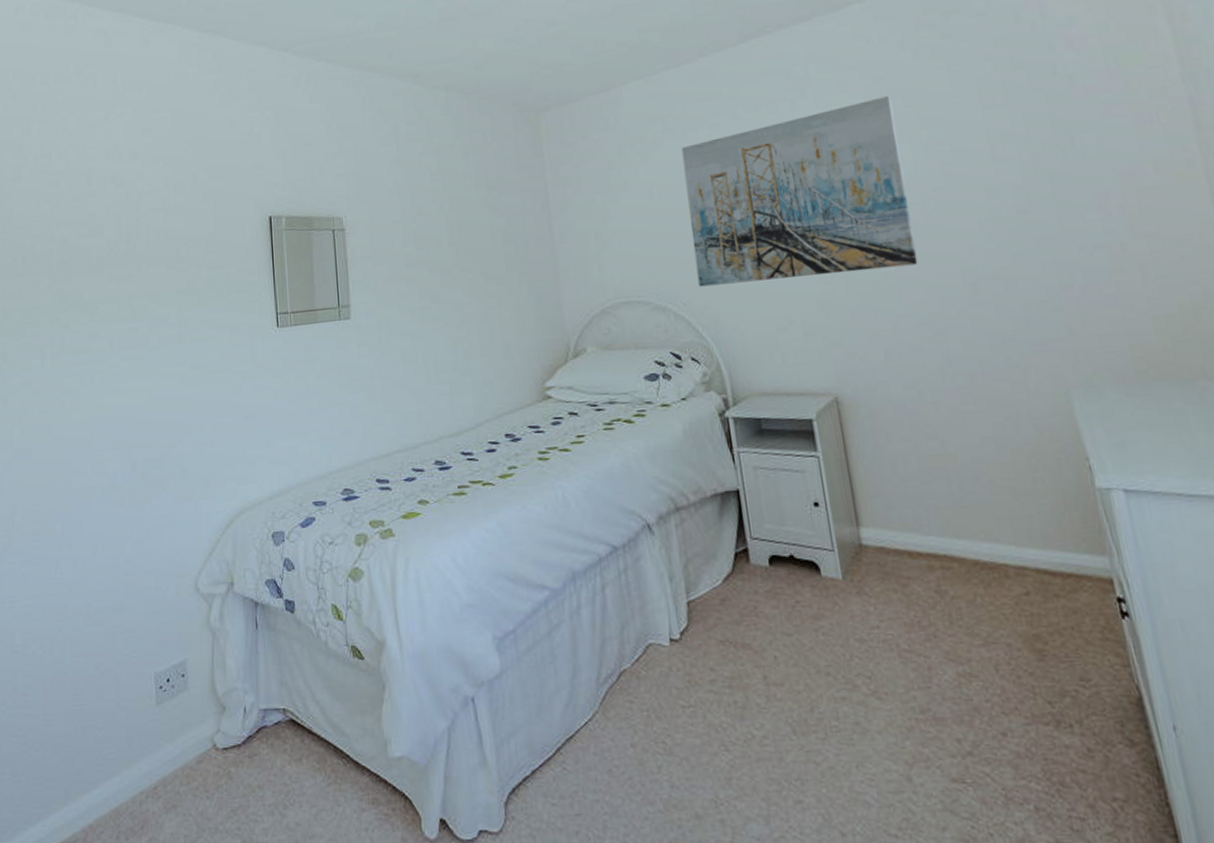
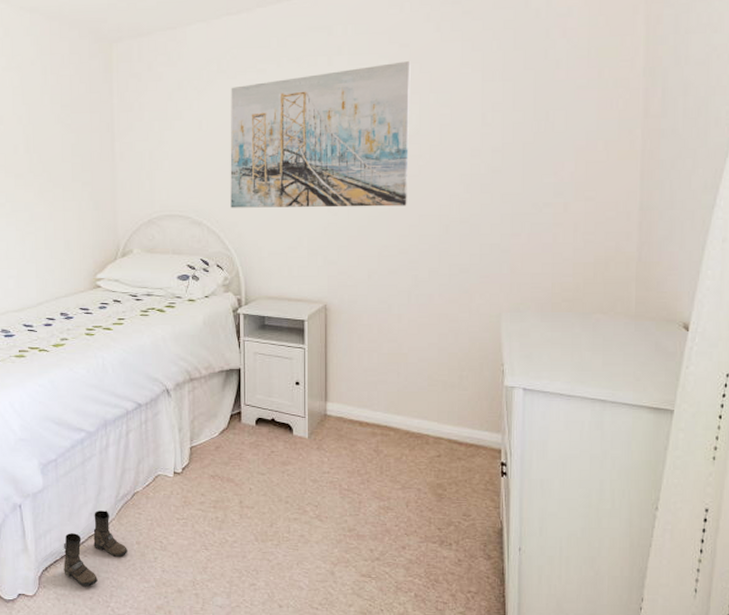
boots: none [533,700,620,814] -> present [63,511,128,586]

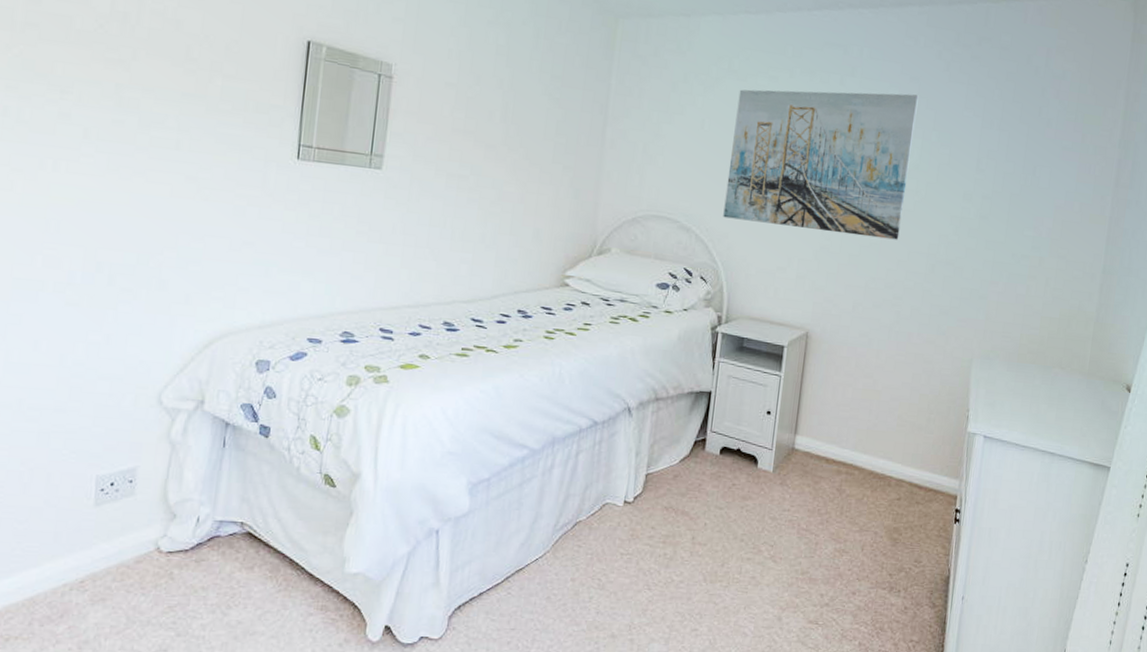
boots: present [63,511,128,586] -> none [480,541,560,629]

